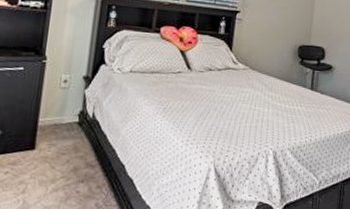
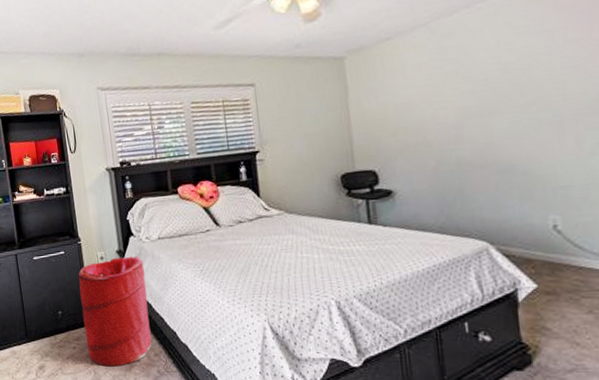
laundry hamper: none [22,83,109,197] -> present [78,256,152,367]

